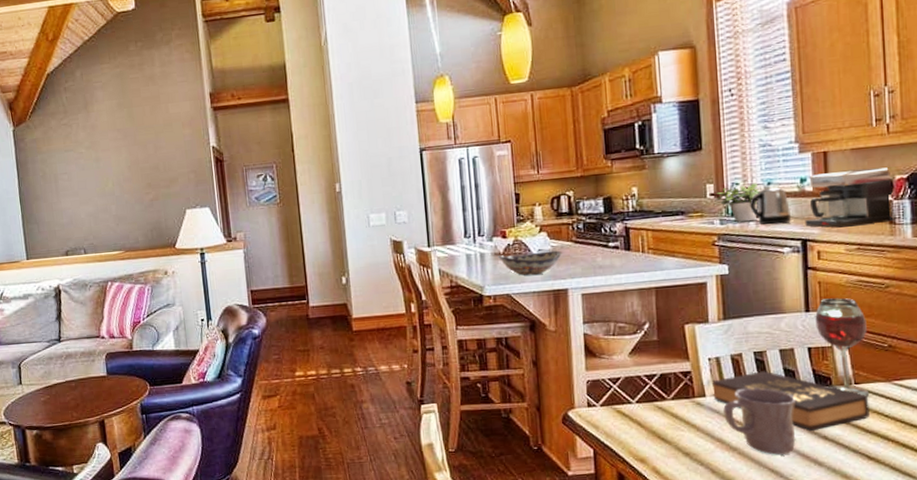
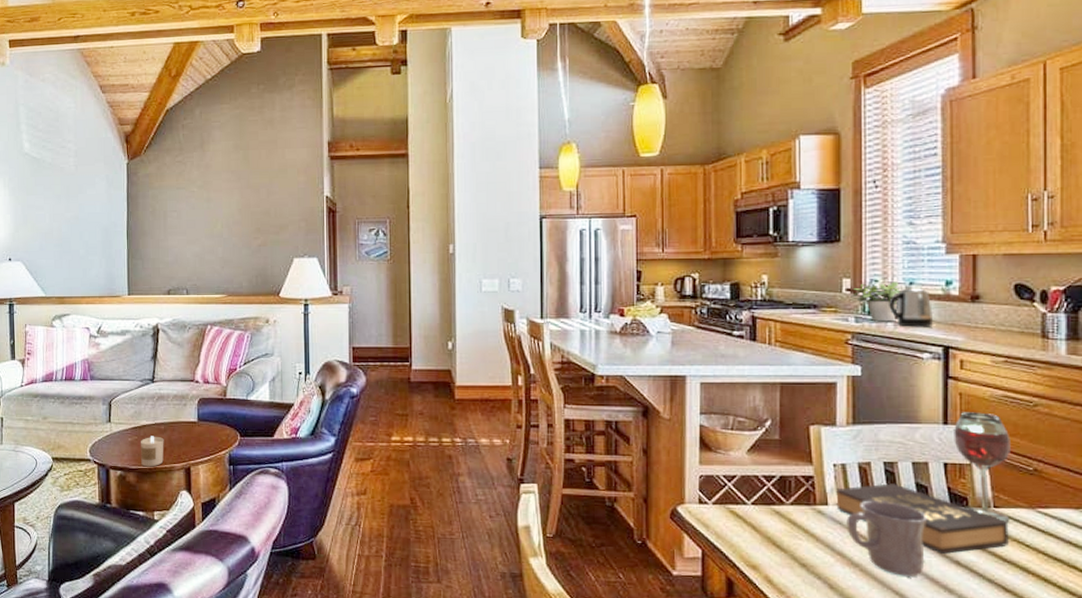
candle: none [53,393,77,424] -> present [141,436,164,467]
decorative bowl: present [497,250,562,276] -> none [613,334,682,357]
coffee maker: present [804,167,895,228] -> none [948,276,1049,337]

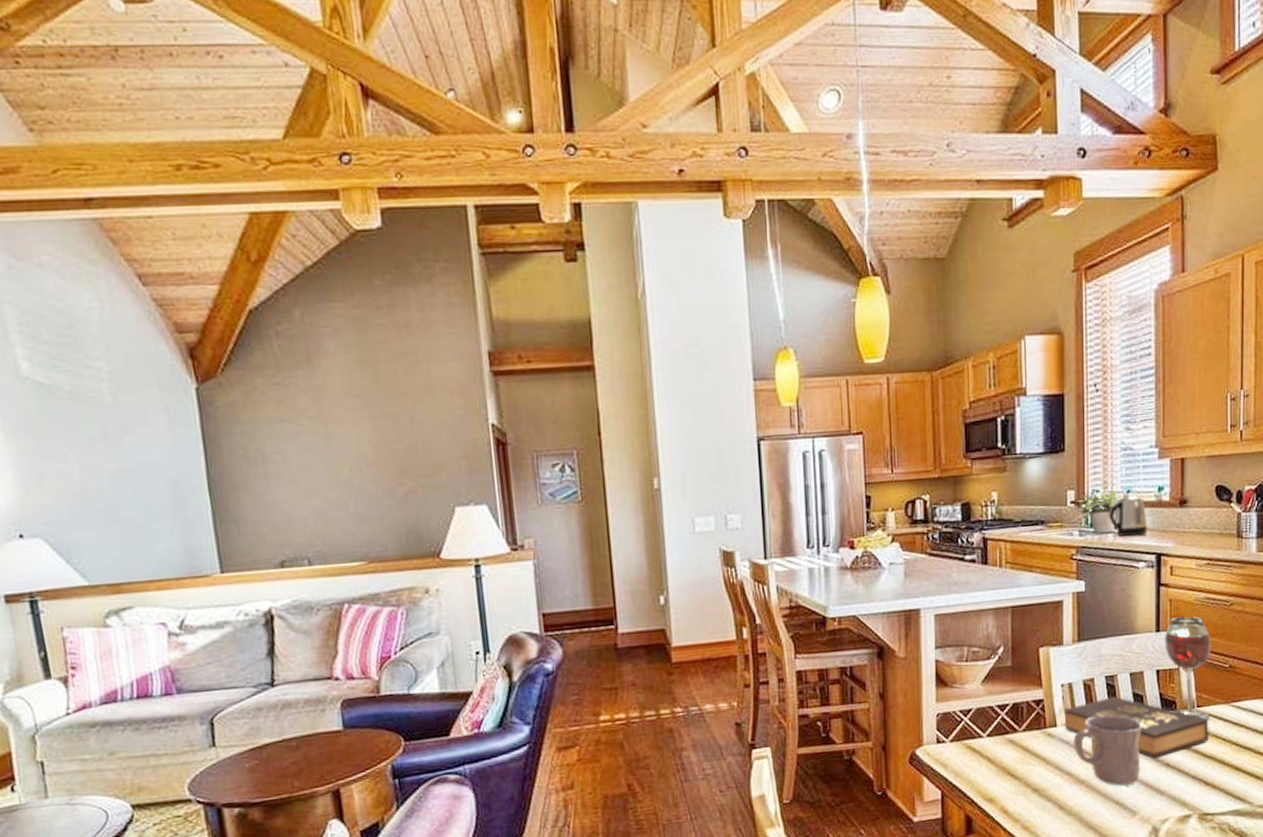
candle: present [141,436,164,467] -> none [264,756,300,798]

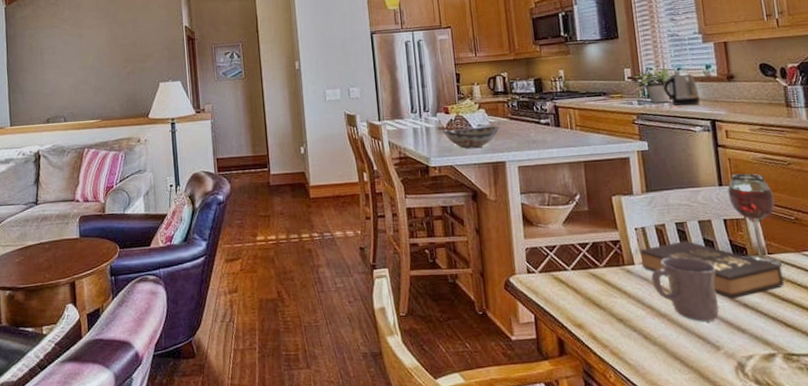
decorative bowl: none [843,564,915,594] -> present [441,126,499,149]

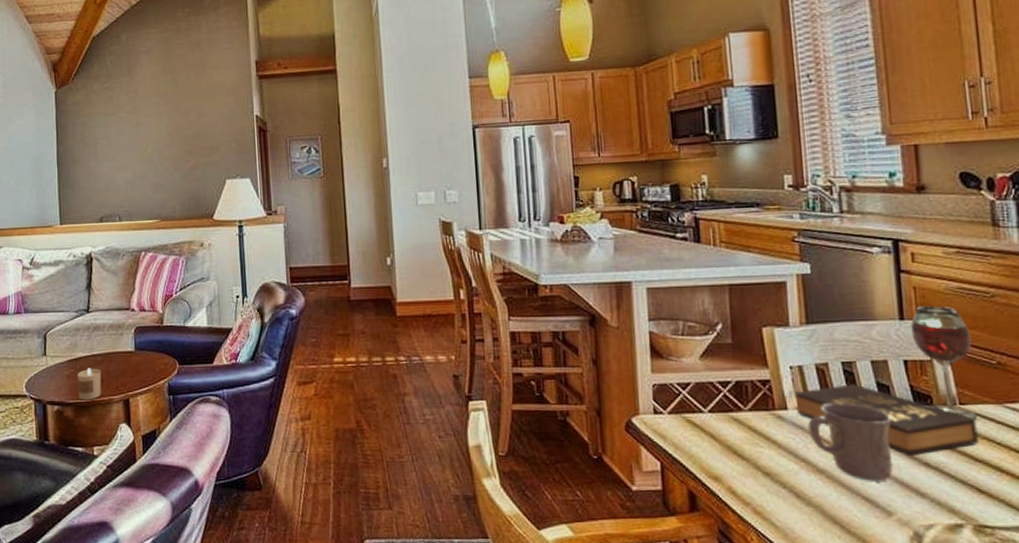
candle: none [27,255,50,285] -> present [77,368,102,400]
decorative bowl: present [441,126,499,149] -> none [554,239,625,265]
potted plant: present [633,68,672,103] -> none [794,175,844,217]
kettle: present [663,72,701,106] -> none [833,181,881,221]

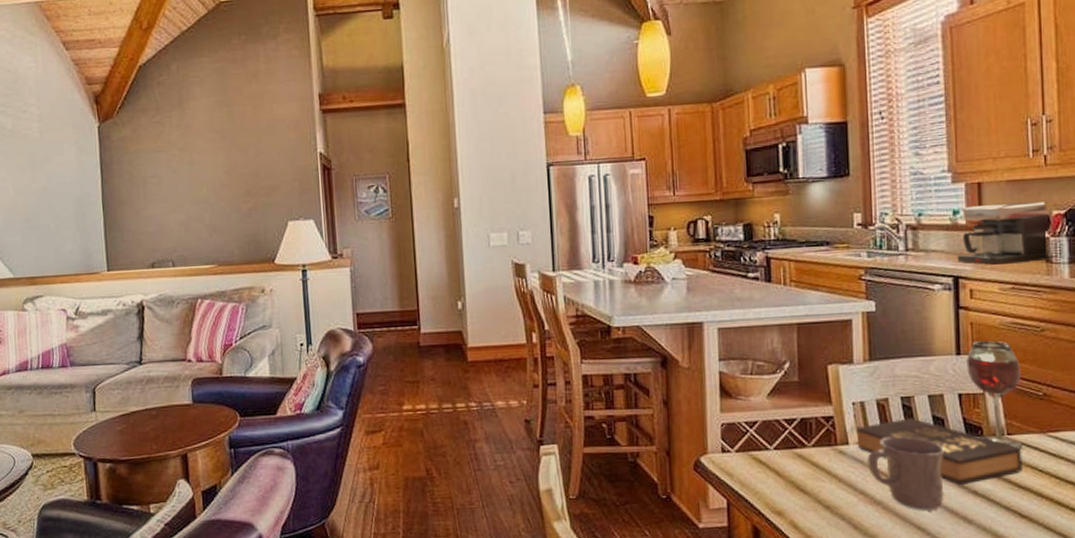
candle: present [77,368,102,400] -> none [131,422,157,457]
coffee maker: none [895,164,999,228] -> present [957,201,1052,265]

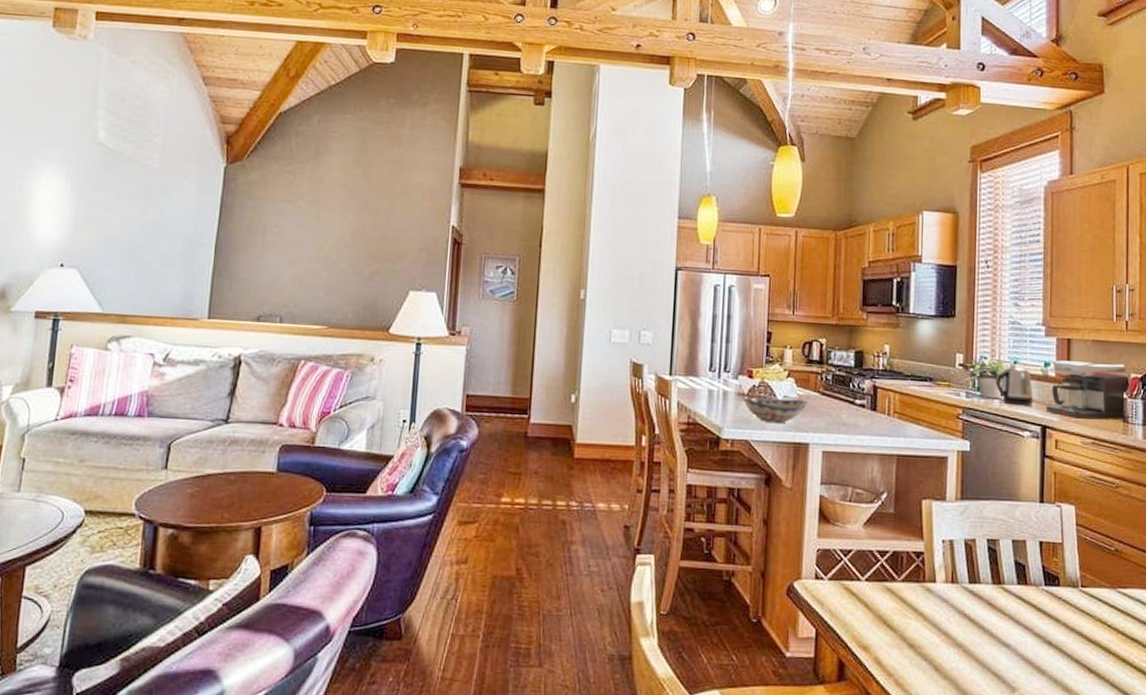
decorative bowl: none [627,279,698,306] -> present [740,396,808,423]
hardback book: present [856,418,1023,485] -> none [943,561,1094,634]
potted plant: none [863,213,910,255] -> present [964,359,1006,398]
mug: present [867,436,946,510] -> none [952,578,1025,657]
kettle: none [899,219,944,259] -> present [996,367,1034,406]
wineglass: present [966,340,1023,449] -> none [1048,491,1096,602]

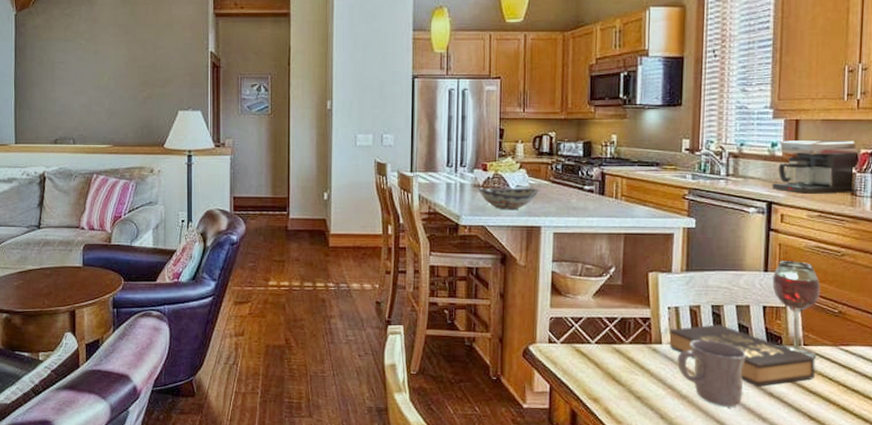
hardback book: none [943,561,1094,634] -> present [669,324,816,386]
mug: none [952,578,1025,657] -> present [677,339,747,407]
potted plant: present [964,359,1006,398] -> none [690,143,733,178]
kettle: present [996,367,1034,406] -> none [722,149,760,185]
wineglass: none [1048,491,1096,602] -> present [772,261,821,358]

